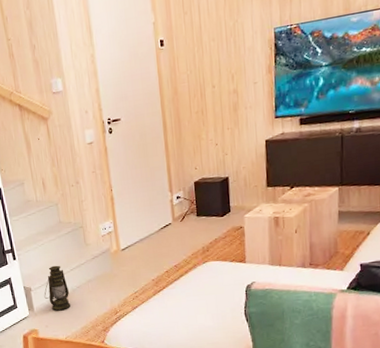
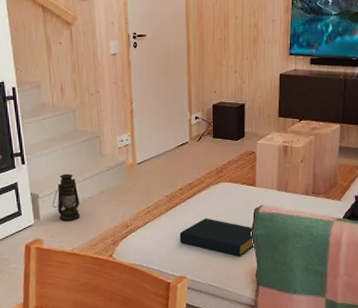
hardback book: none [169,299,249,337] -> present [179,218,255,257]

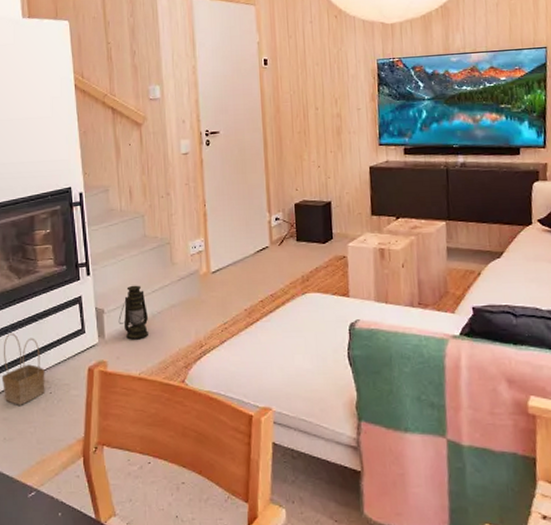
hardback book: present [179,218,255,257] -> none [261,335,353,384]

